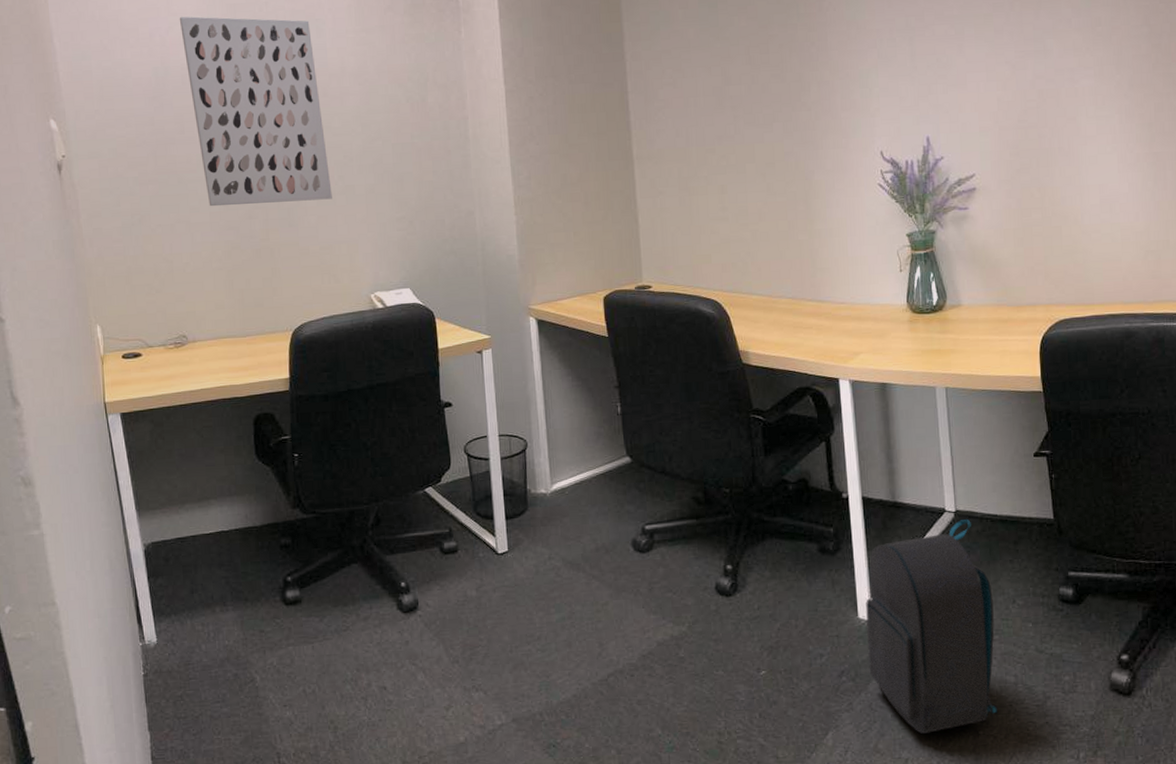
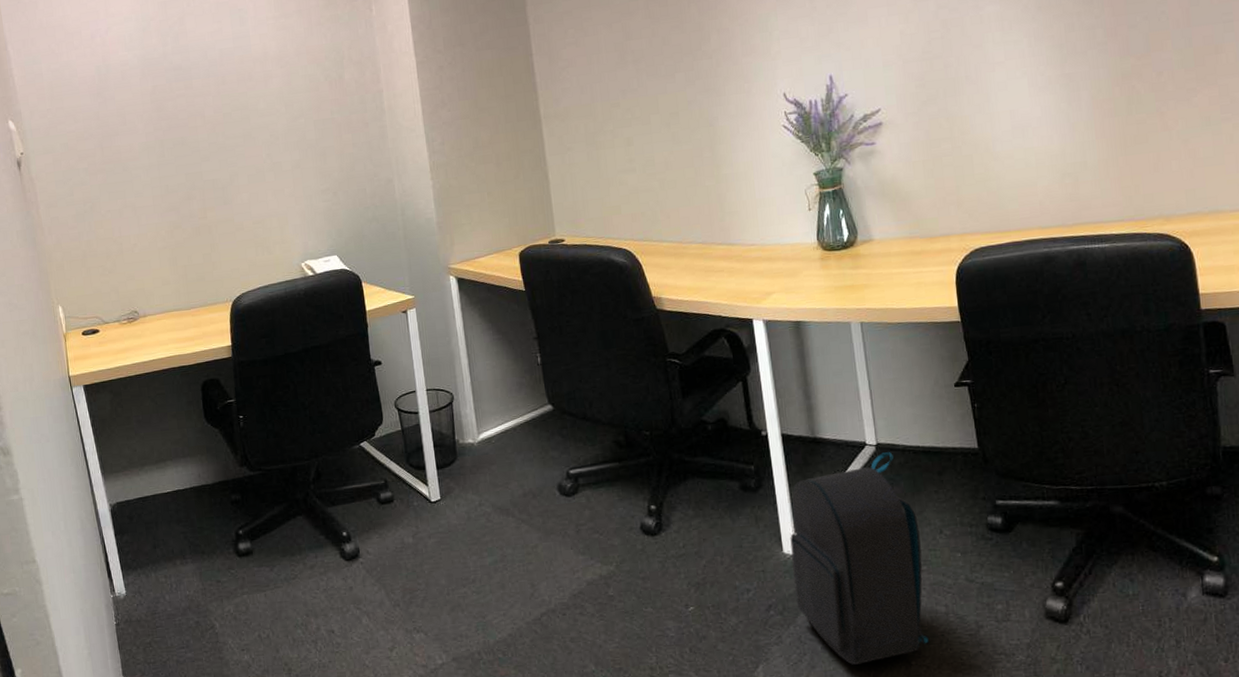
wall art: present [179,16,332,207] -> none [116,11,262,191]

